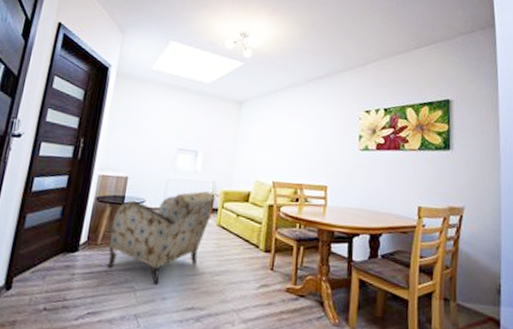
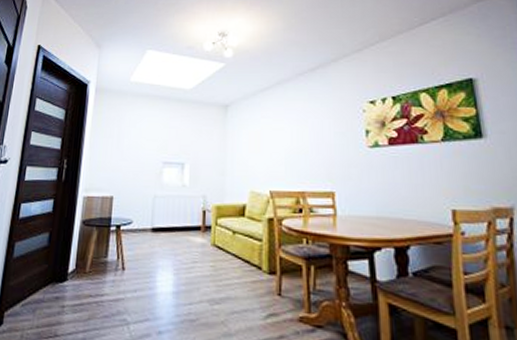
armchair: present [107,191,215,286] -> none [97,207,207,317]

